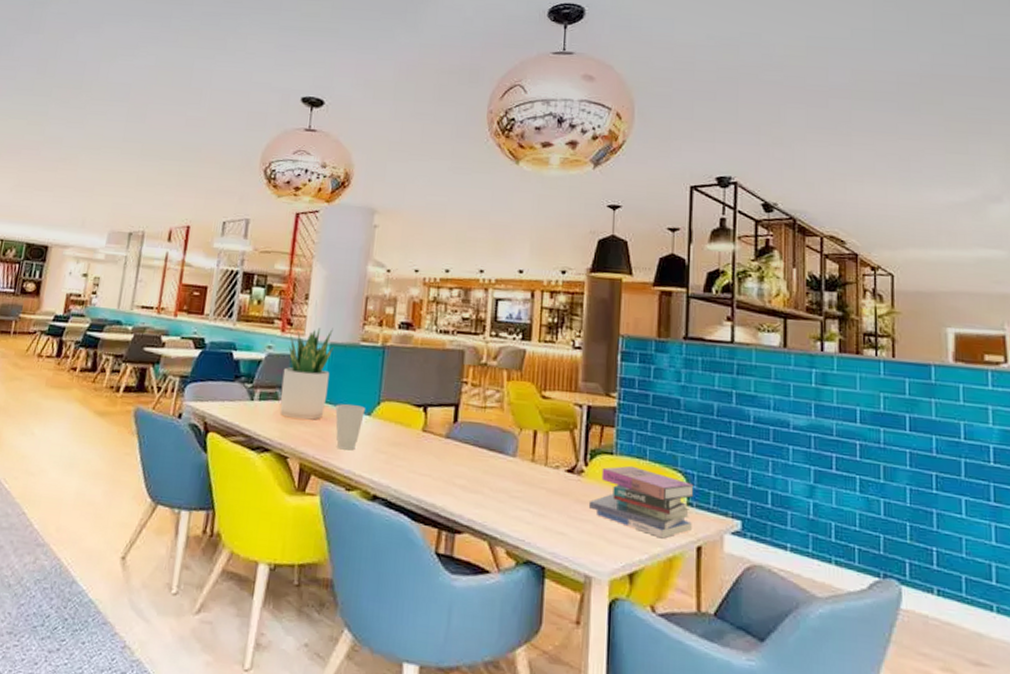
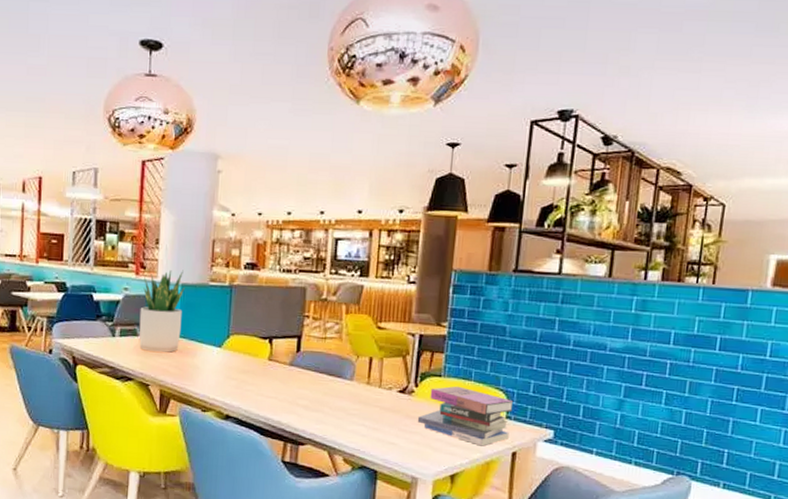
cup: present [335,404,365,451] -> none [189,338,216,378]

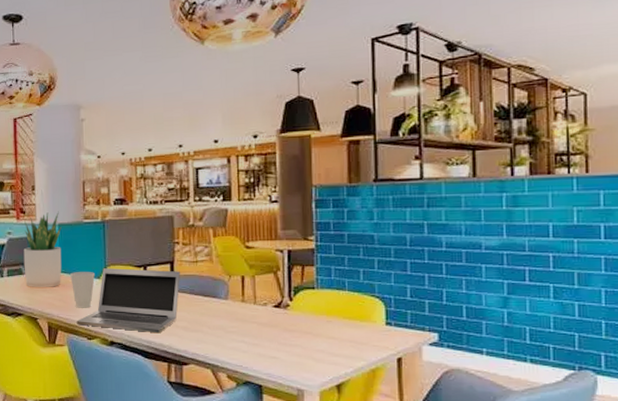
cup: none [189,338,216,378] -> present [70,272,95,308]
laptop: none [191,337,307,411] -> present [76,268,180,334]
books: present [417,386,514,446] -> none [296,296,392,354]

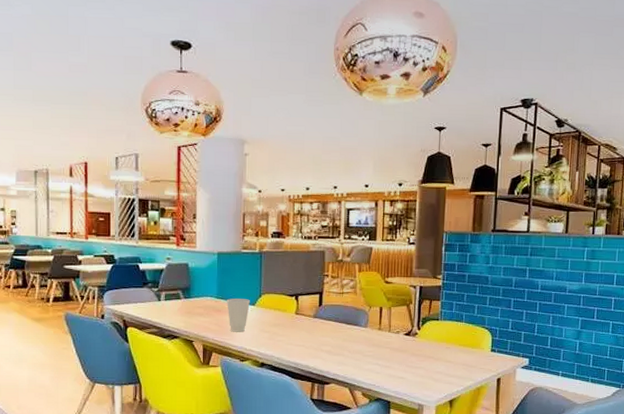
planter: present [23,211,62,288] -> none [182,240,221,313]
laptop: present [76,268,180,334] -> none [230,296,328,356]

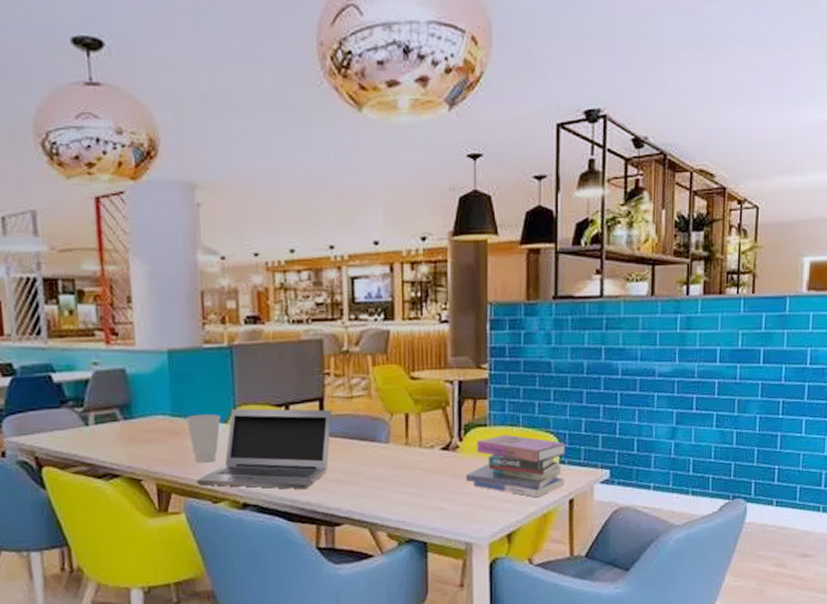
laptop: none [230,296,328,356] -> present [197,408,332,490]
books: none [421,327,497,375] -> present [465,434,566,498]

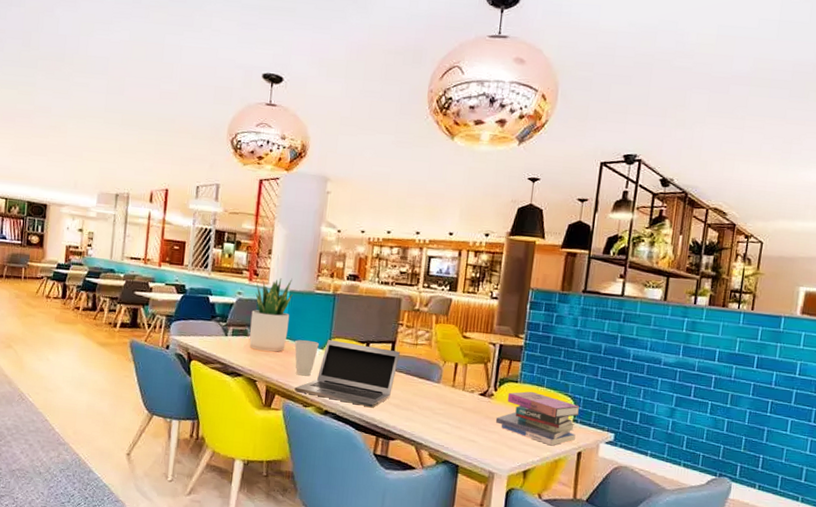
planter: none [117,332,175,439] -> present [249,278,293,352]

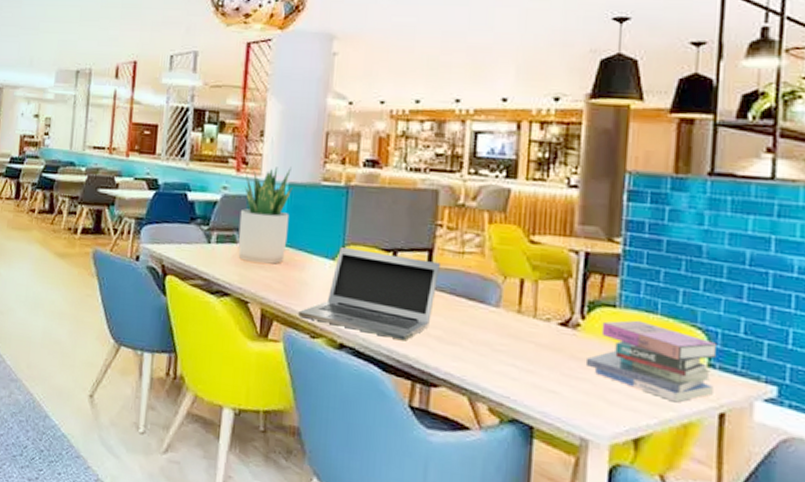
cup: present [294,340,319,376] -> none [297,247,329,297]

